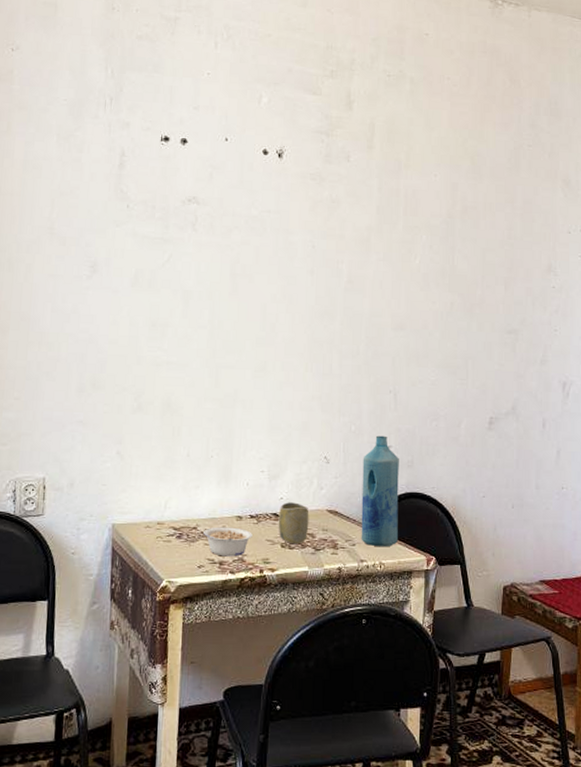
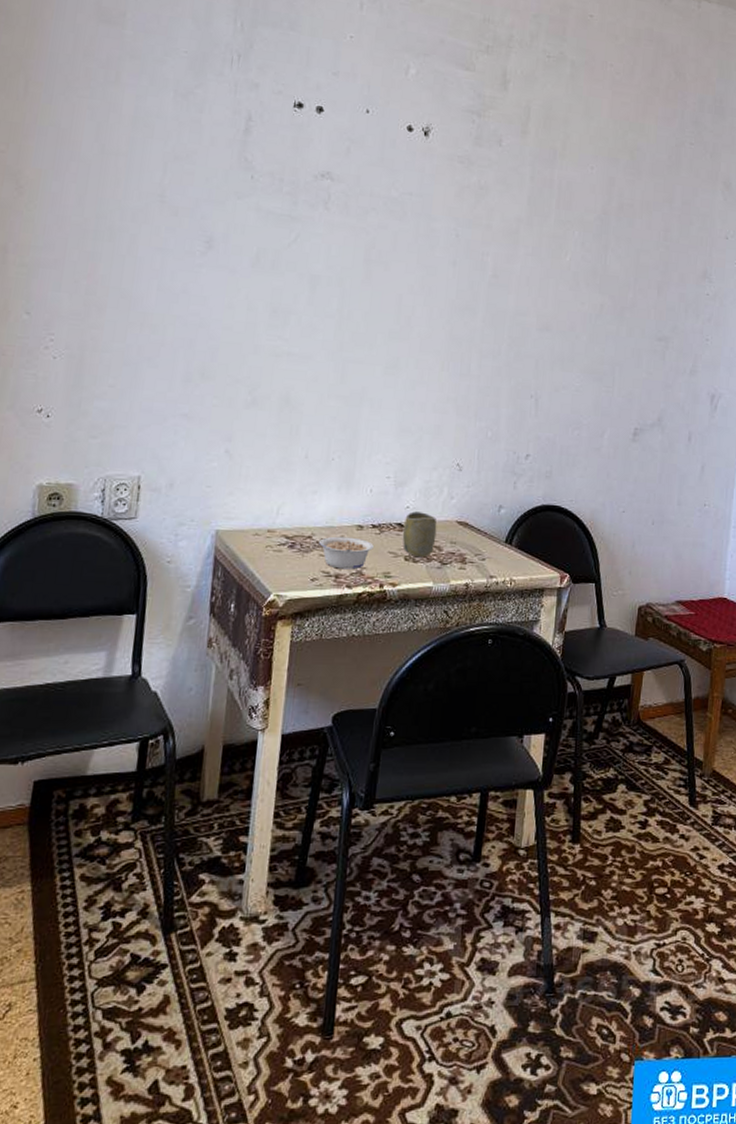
bottle: present [361,435,399,547] -> none [491,443,537,563]

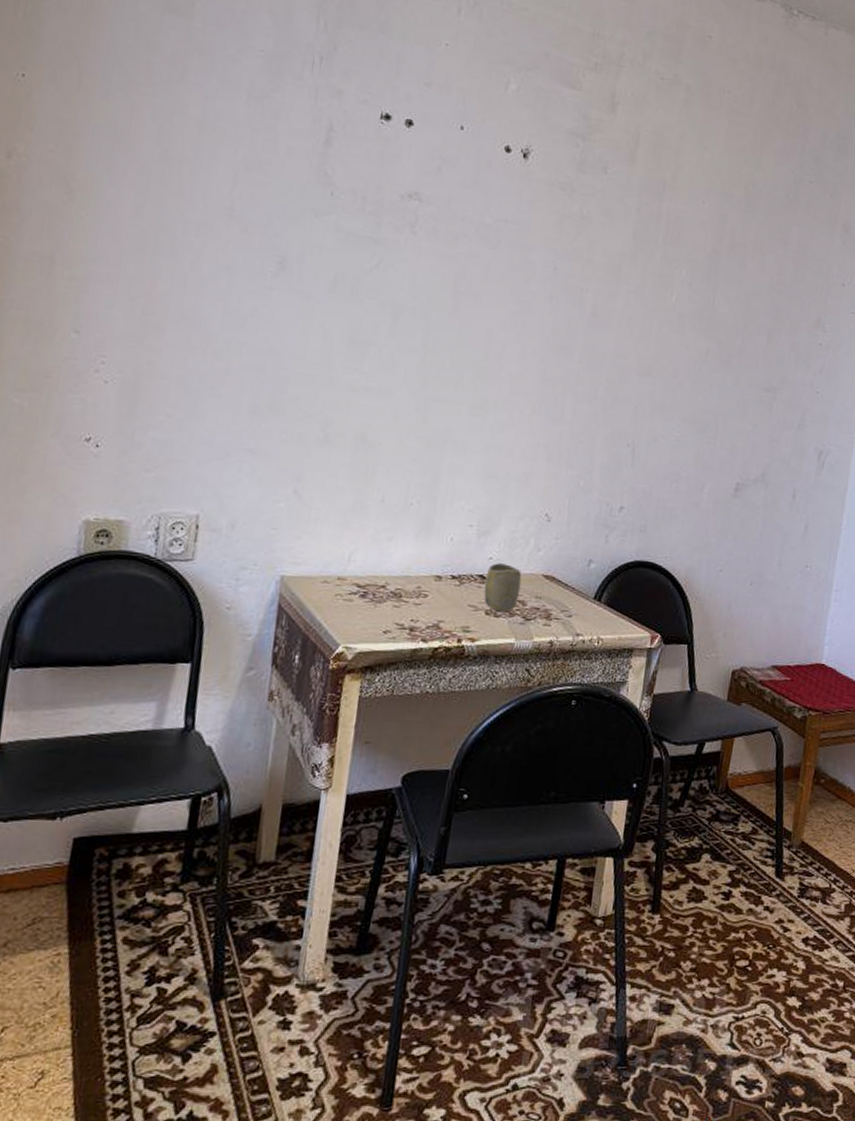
legume: present [319,536,374,570] -> none [393,586,453,623]

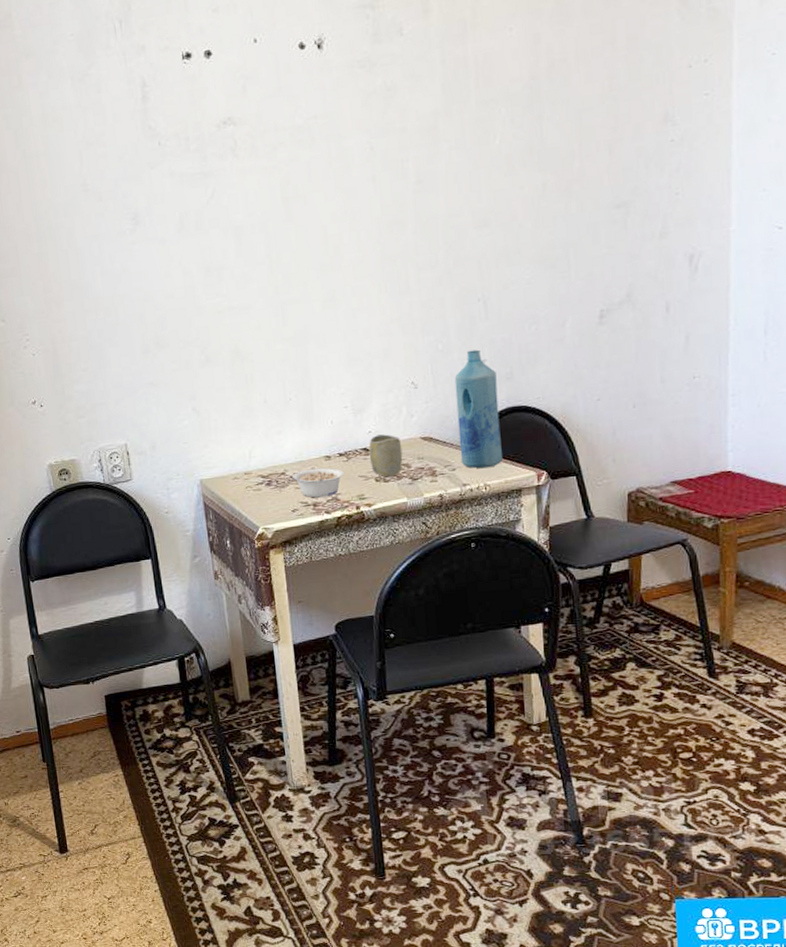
legume: none [393,586,453,623] -> present [292,467,344,498]
bottle: none [579,494,631,621] -> present [454,349,504,469]

